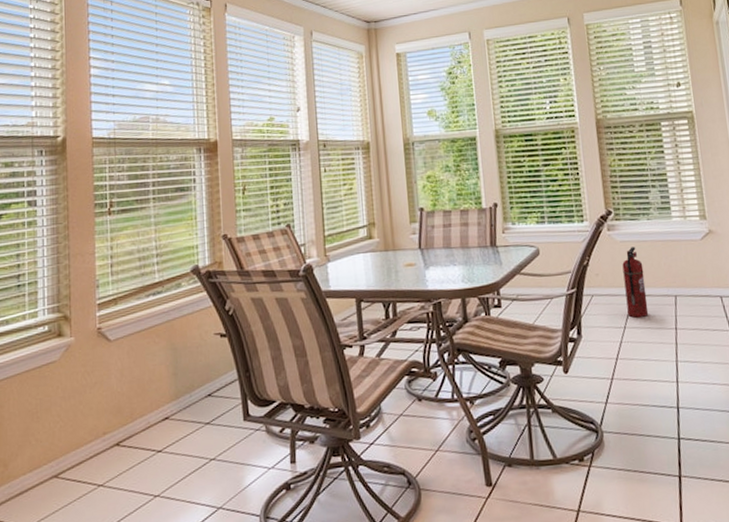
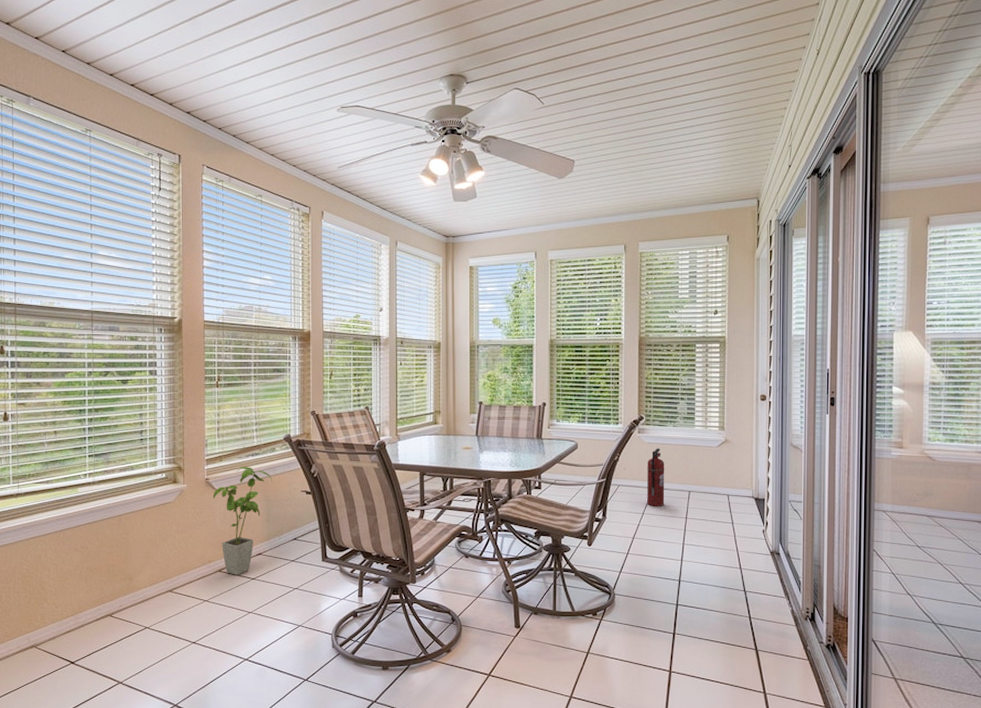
house plant: none [106,309,179,449] -> present [213,467,272,575]

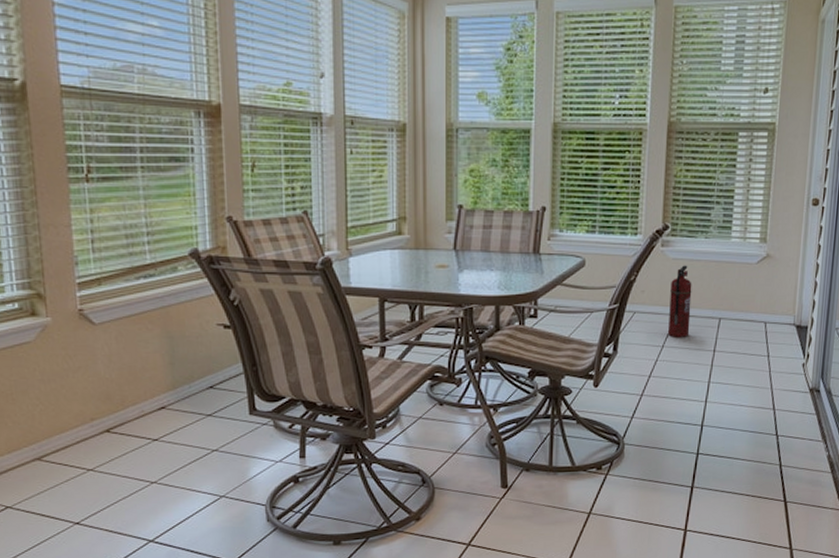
house plant: present [213,467,272,575] -> none [90,293,175,436]

